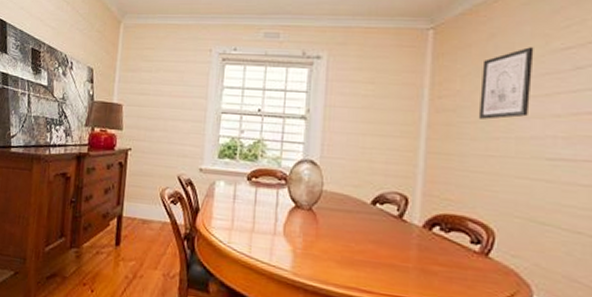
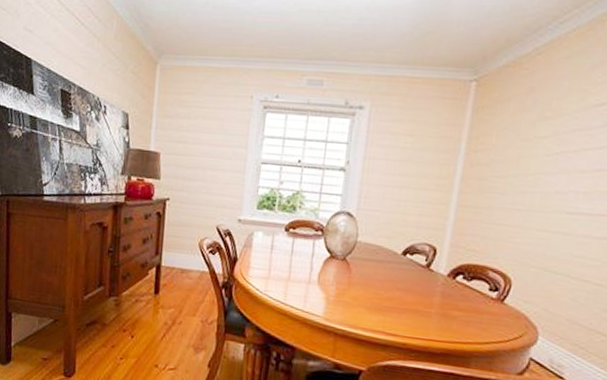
wall art: present [478,47,534,120] -> none [509,102,570,174]

